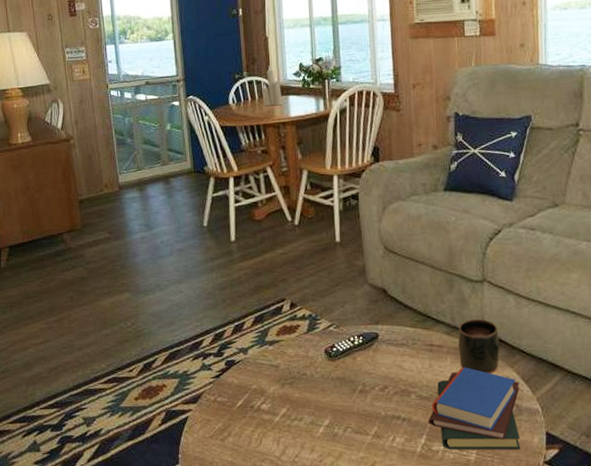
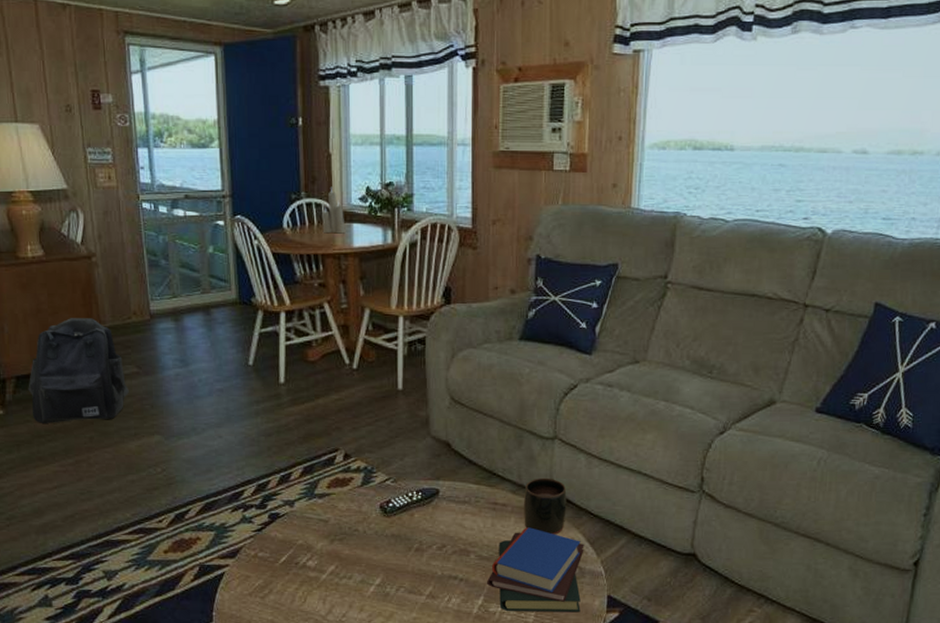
backpack: none [19,192,102,286] -> present [28,318,129,423]

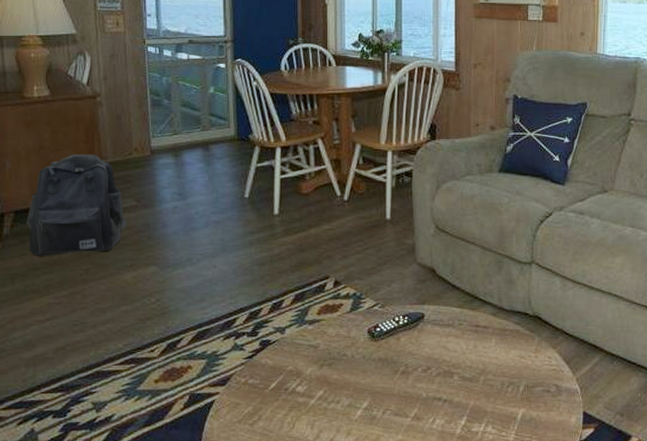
candle: present [322,188,346,234] -> none [317,34,339,76]
book: present [486,527,584,613] -> none [469,348,561,430]
mug: present [524,477,567,535] -> none [504,300,544,355]

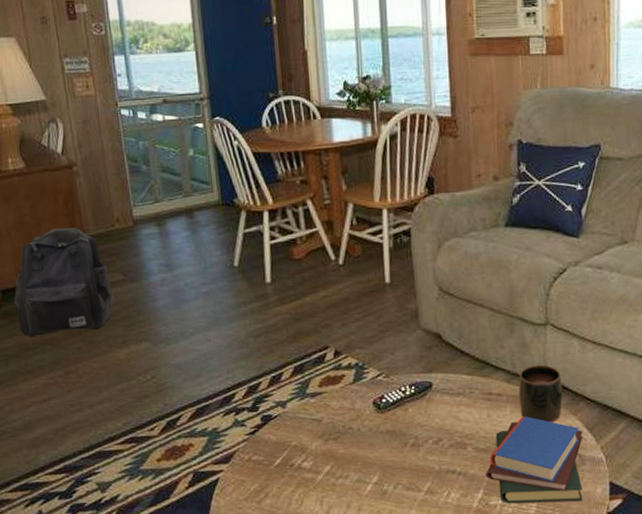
book: none [469,348,561,430] -> present [485,416,583,503]
mug: none [504,300,544,355] -> present [519,364,563,423]

